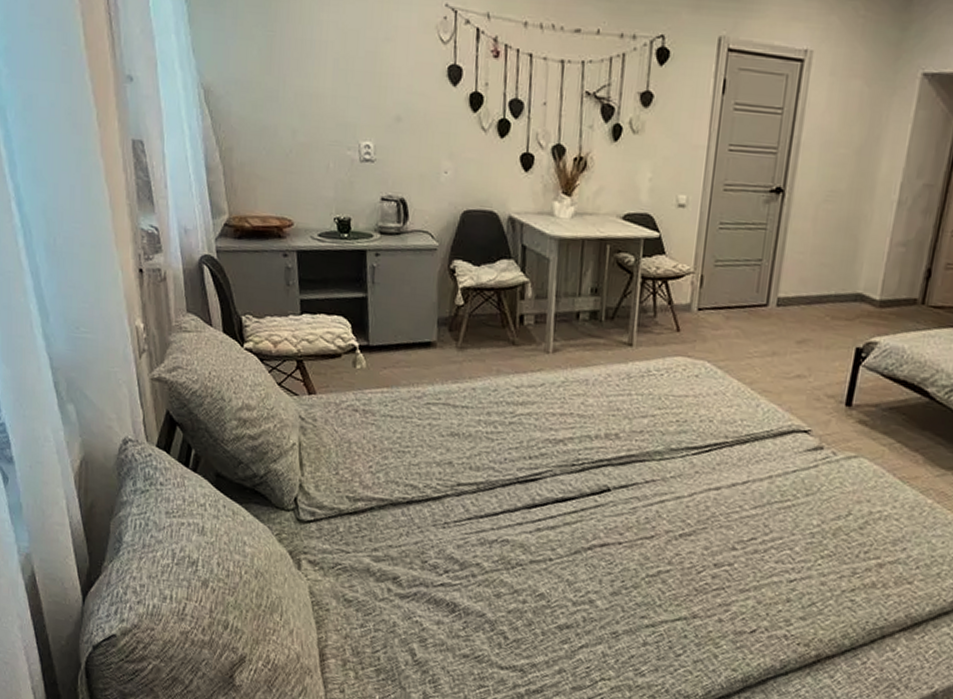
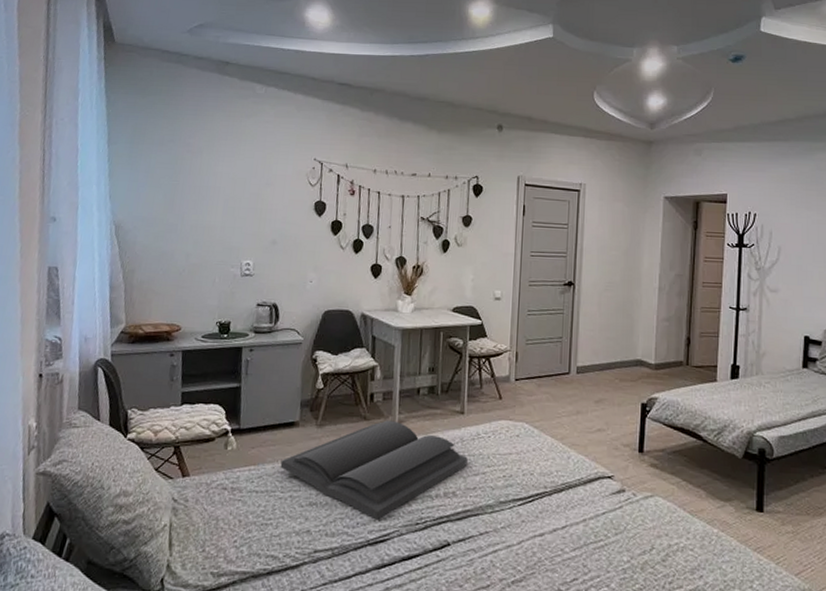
towel: none [416,347,635,457] -> present [280,420,468,520]

